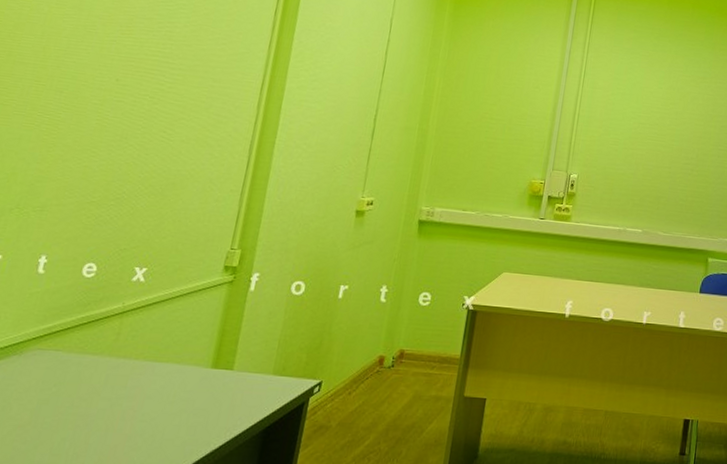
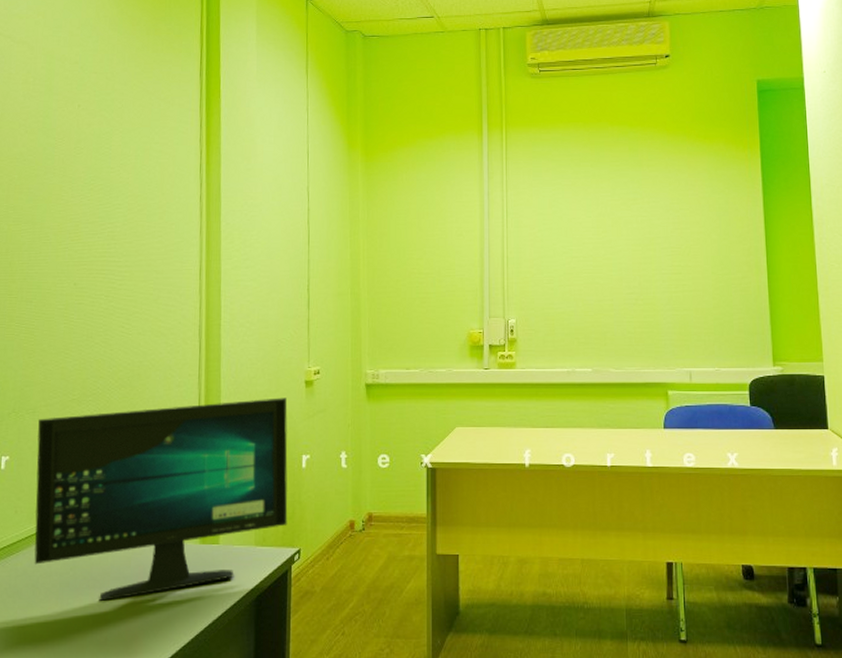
computer monitor: none [10,218,334,423] -> present [34,397,288,601]

